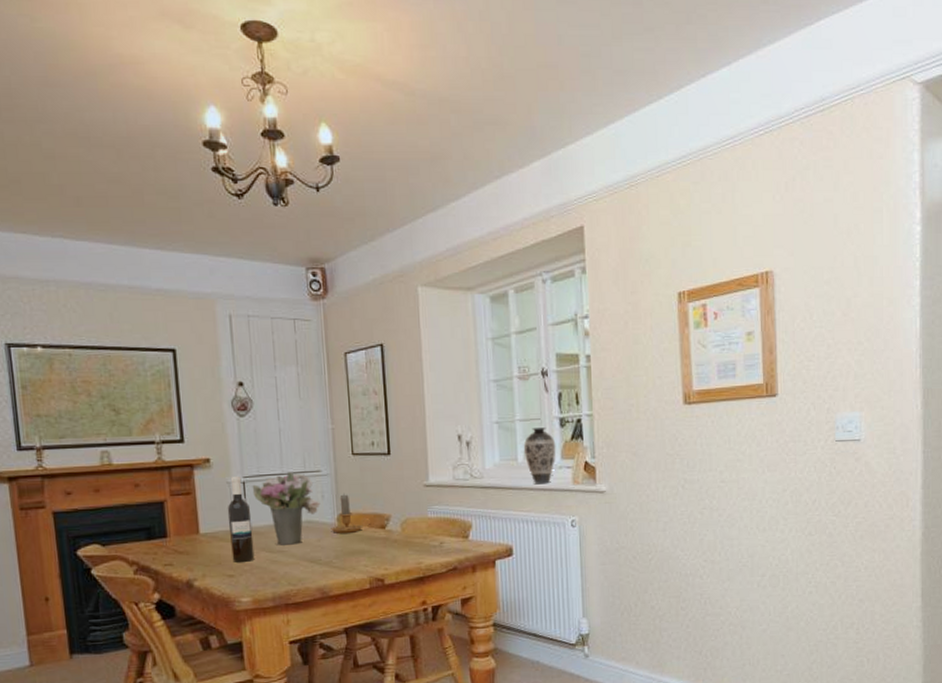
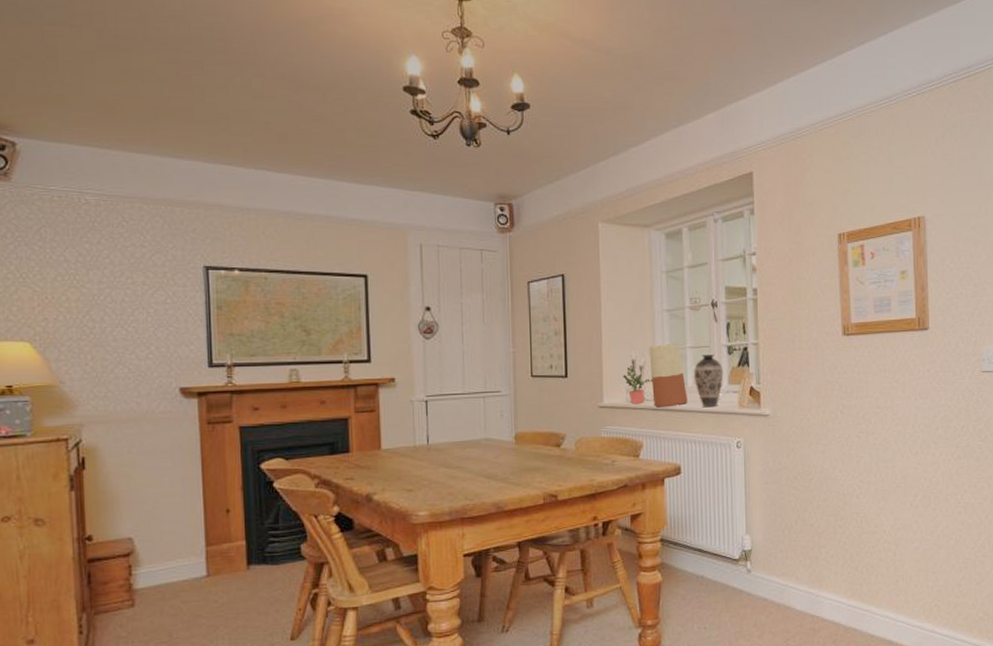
wine bottle: present [227,475,255,562] -> none [409,394,434,477]
flower bouquet: present [252,472,321,547] -> none [434,392,499,463]
candlestick: present [331,493,370,535] -> none [508,412,546,452]
potted plant: none [449,440,481,483] -> present [623,365,653,405]
vase: none [475,416,518,485] -> present [649,343,687,408]

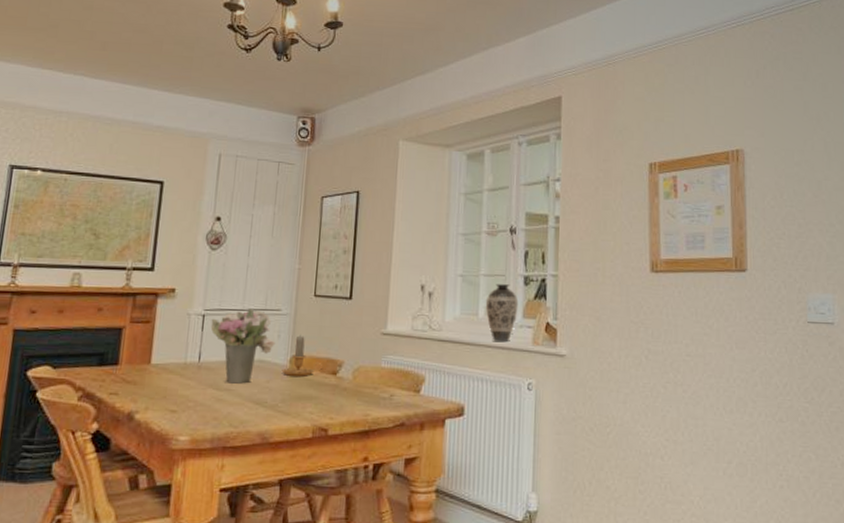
flower bouquet: none [434,392,499,463] -> present [210,308,276,385]
candlestick: none [508,412,546,452] -> present [281,334,322,378]
potted plant: present [623,365,653,405] -> none [410,290,442,334]
vase: present [649,343,687,408] -> none [439,269,478,339]

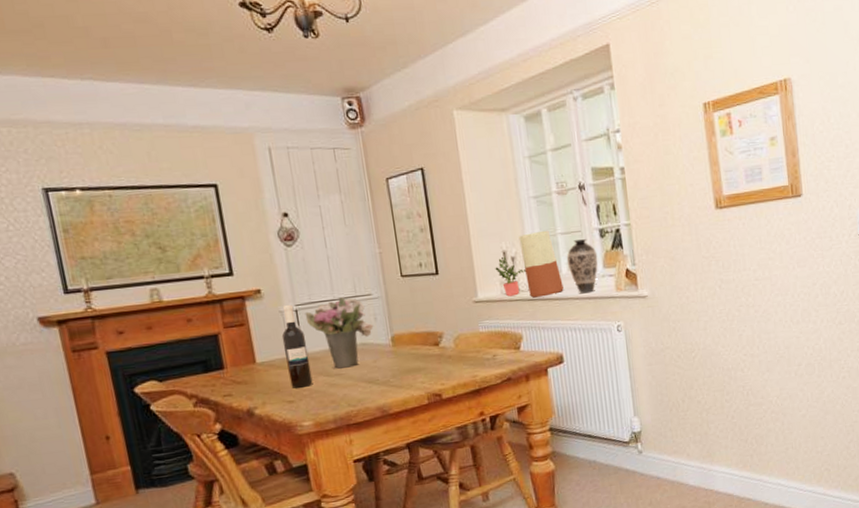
wine bottle: none [178,308,205,398] -> present [281,304,313,388]
candlestick: present [281,334,322,378] -> none [385,314,424,355]
potted plant: none [410,290,442,334] -> present [495,256,527,297]
vase: none [439,269,478,339] -> present [518,230,564,298]

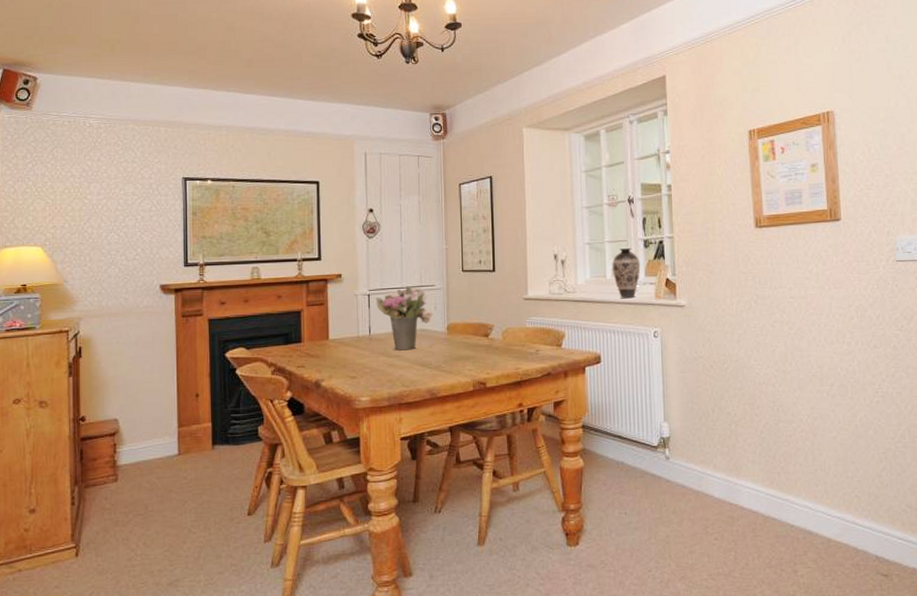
wine bottle: present [281,304,313,388] -> none [353,289,375,365]
potted plant: present [495,256,527,297] -> none [546,259,574,297]
vase: present [518,230,564,298] -> none [570,238,606,299]

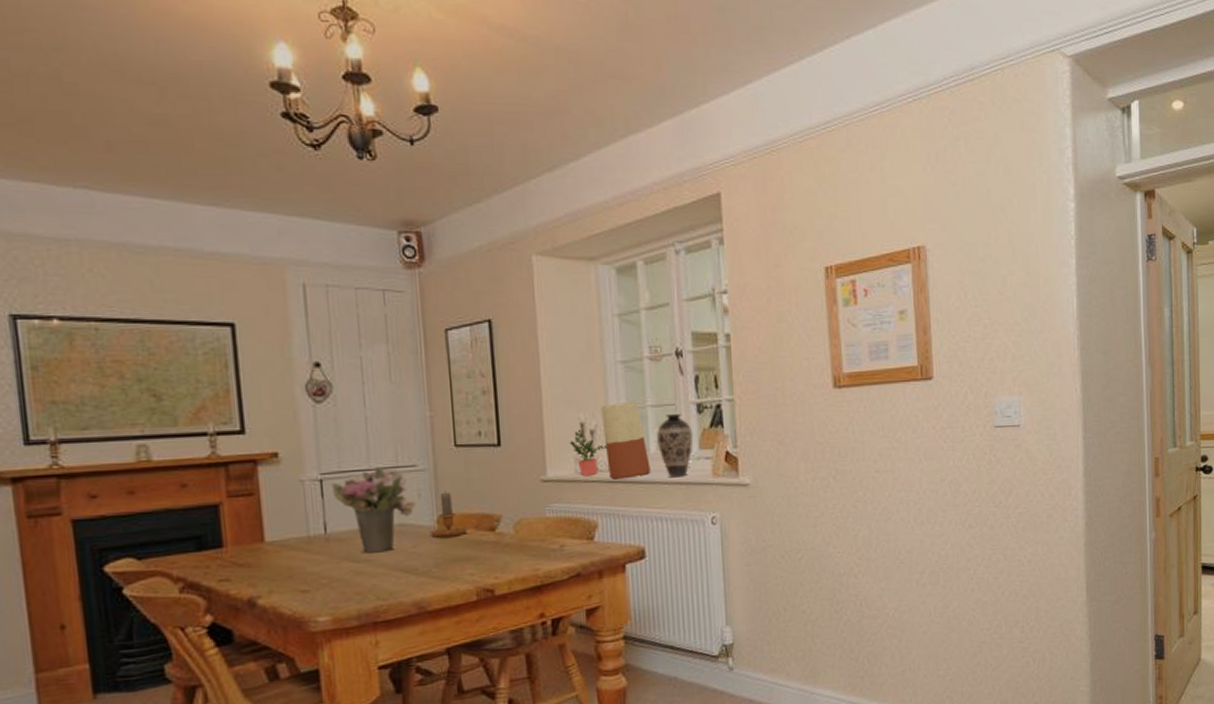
candlestick: none [441,305,475,342] -> present [429,490,477,539]
potted plant: none [546,259,574,297] -> present [570,429,608,477]
vase: none [570,238,606,299] -> present [600,401,650,480]

